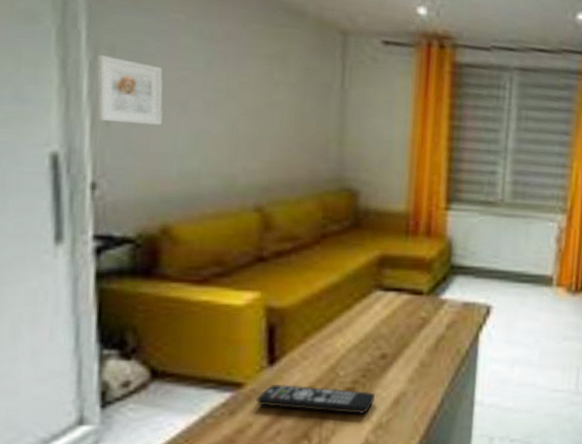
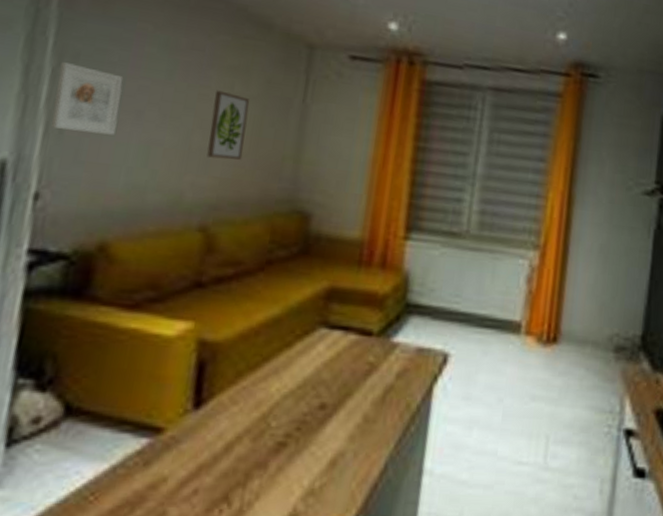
wall art: none [254,78,291,145] -> present [206,90,250,160]
remote control: present [256,384,376,414] -> none [174,432,310,476]

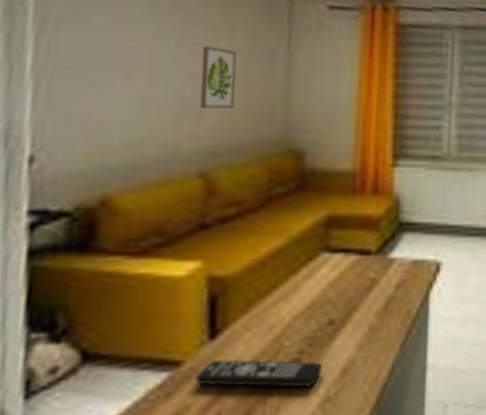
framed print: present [51,62,124,135] -> none [40,29,110,95]
remote control: none [174,432,310,476] -> present [195,359,323,388]

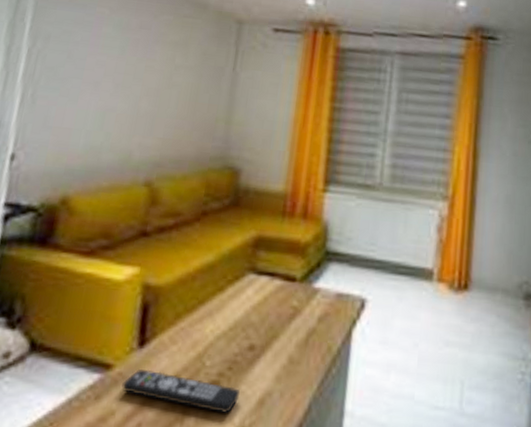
wall art: present [200,45,237,109] -> none [152,62,189,123]

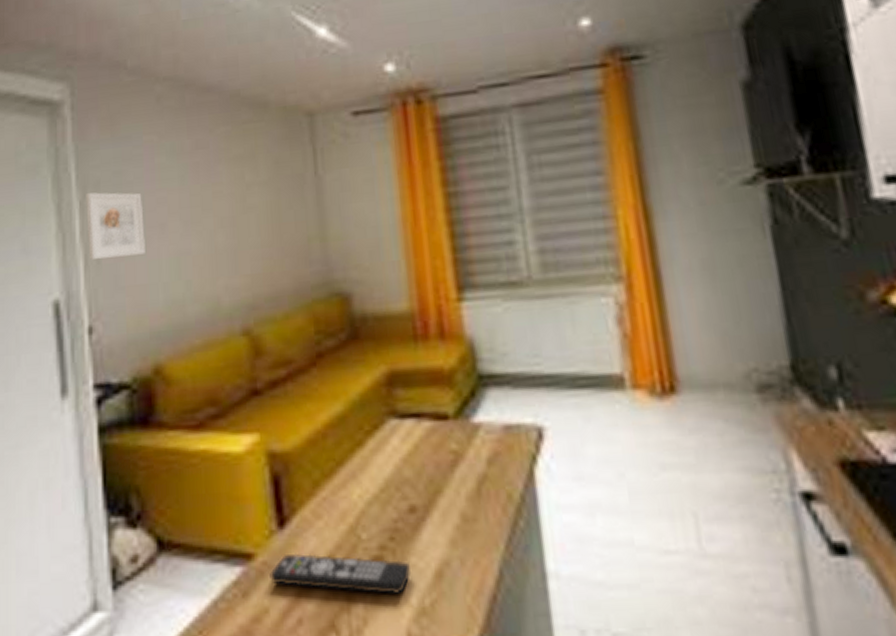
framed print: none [26,43,85,104] -> present [86,192,145,261]

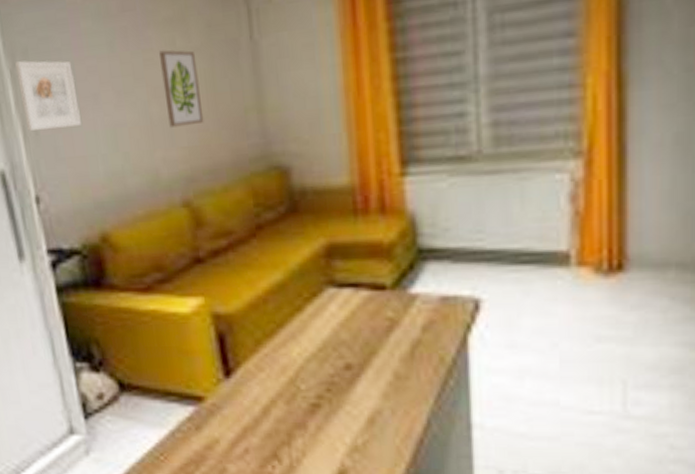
wall art: none [229,183,268,256] -> present [159,50,204,128]
remote control: present [269,553,412,594] -> none [218,398,346,434]

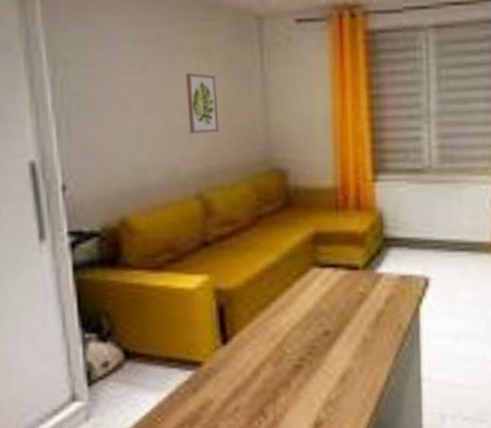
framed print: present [15,60,81,132] -> none [56,71,112,130]

